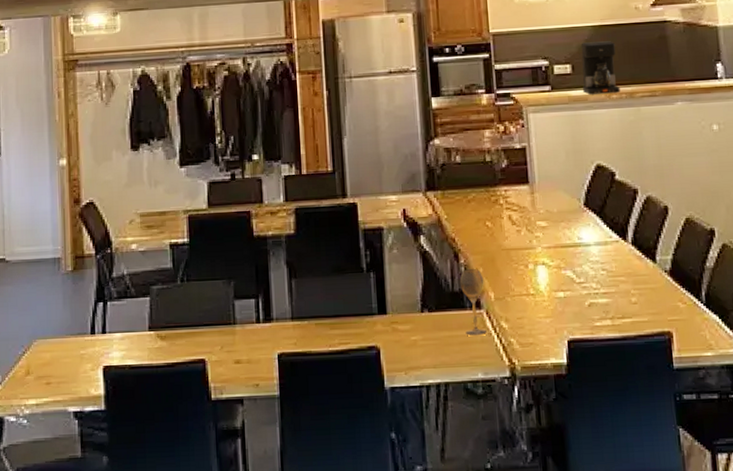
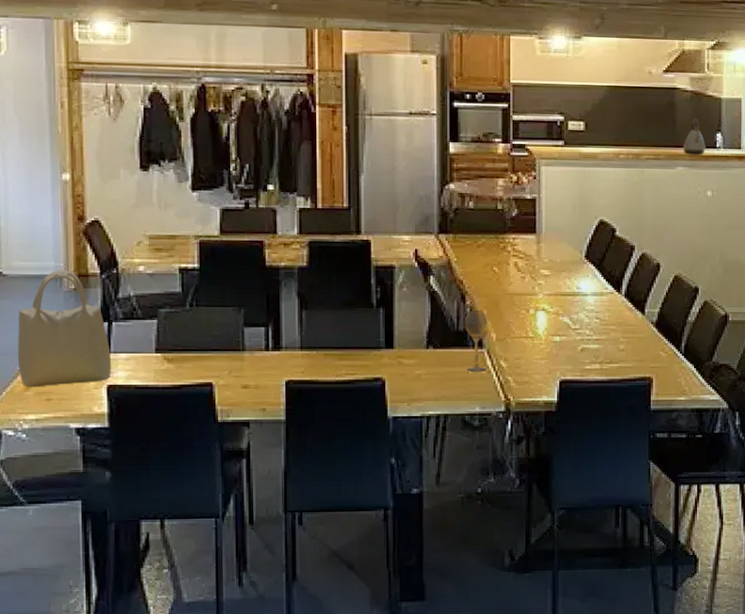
handbag: none [19,252,108,372] -> present [17,269,112,387]
coffee maker: present [580,40,620,96] -> none [593,101,628,154]
kettle: none [680,50,706,90] -> present [682,118,706,156]

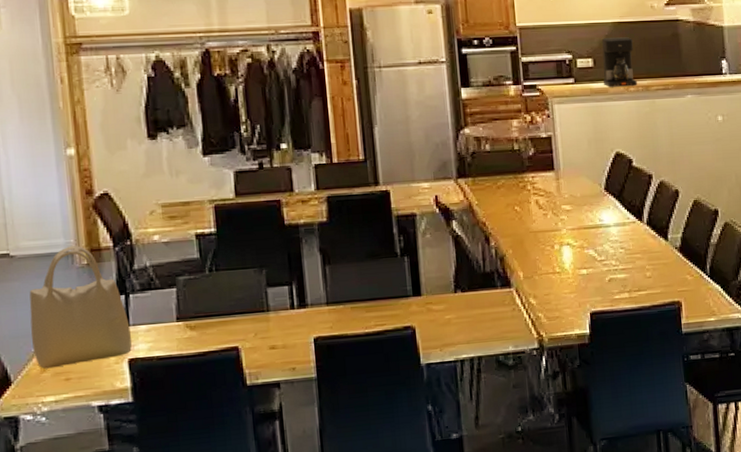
wineglass: present [464,311,487,373] -> none [490,251,516,313]
coffee maker: none [593,101,628,154] -> present [601,36,637,88]
kettle: present [682,118,706,156] -> none [690,47,712,84]

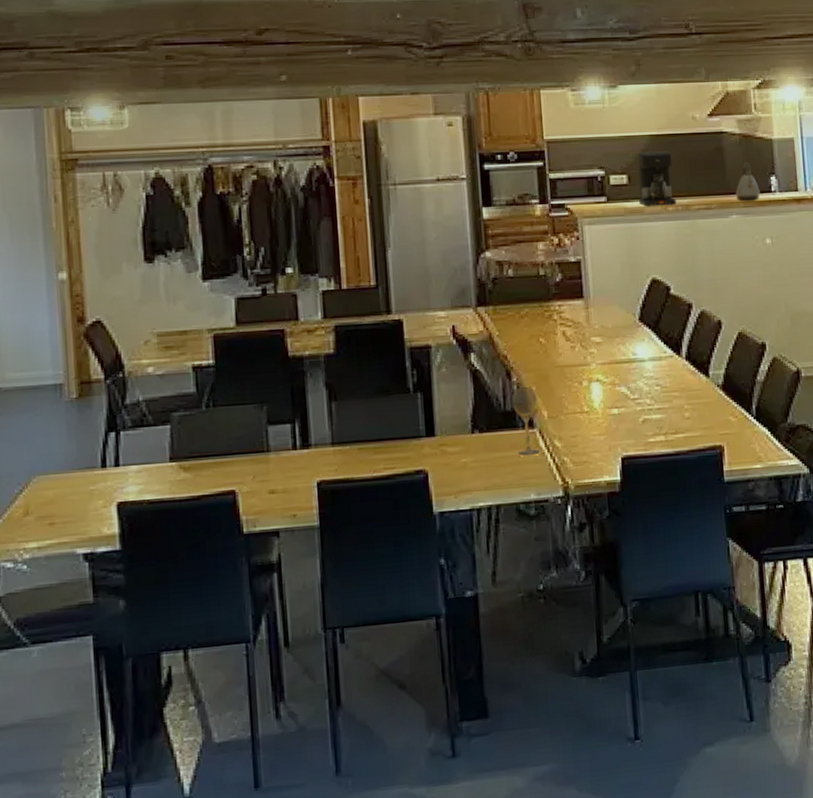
handbag: present [29,245,132,369] -> none [14,377,122,512]
wineglass: none [490,251,516,313] -> present [511,387,540,457]
kettle: none [690,47,712,84] -> present [735,162,760,203]

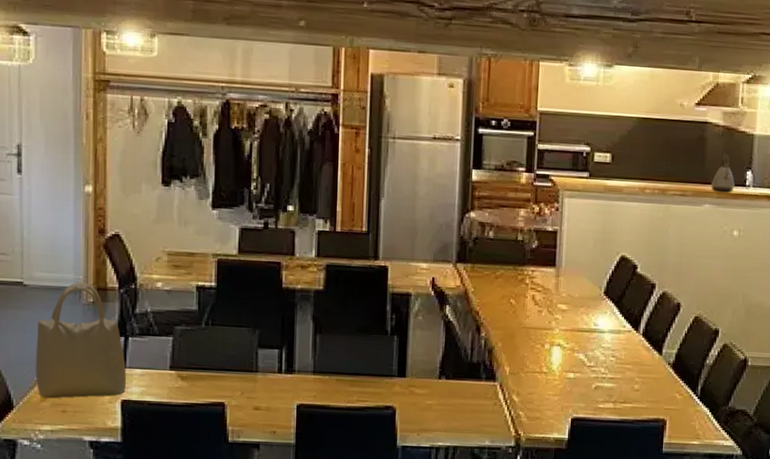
handbag: none [14,377,122,512] -> present [35,281,127,399]
wineglass: present [511,387,540,457] -> none [478,343,502,407]
coffee maker: present [637,150,676,208] -> none [618,133,656,188]

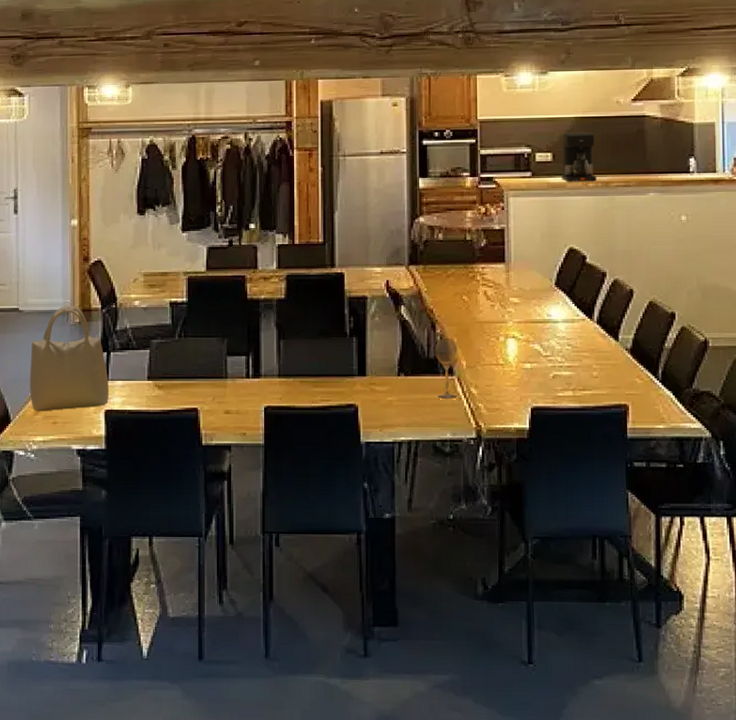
wineglass: none [478,343,502,407] -> present [435,339,458,400]
coffee maker: none [618,133,656,188] -> present [561,131,597,183]
kettle: present [711,154,735,194] -> none [654,144,678,182]

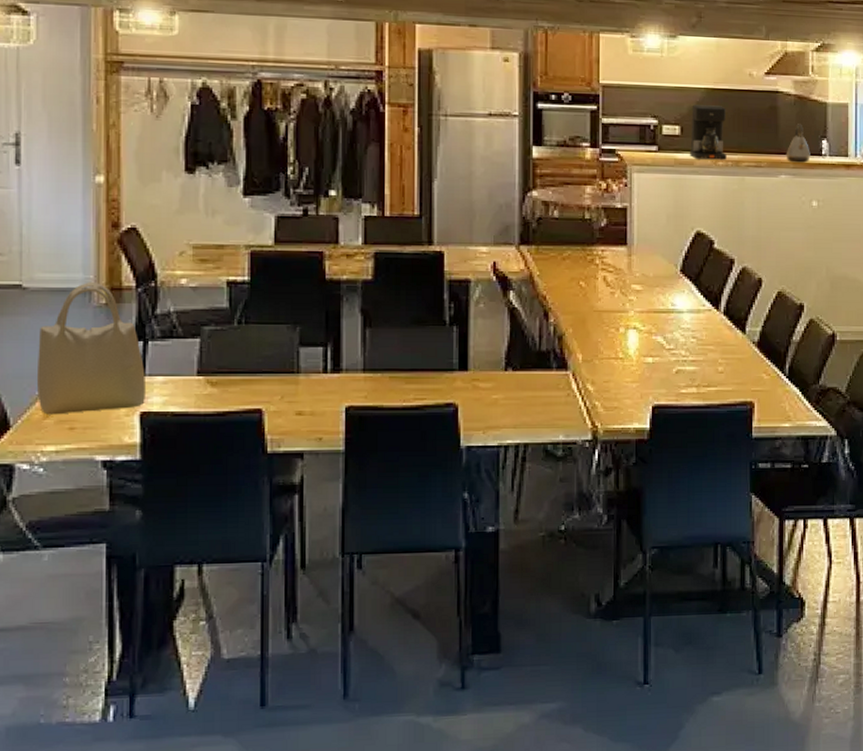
wineglass: present [435,339,458,400] -> none [547,329,573,398]
kettle: none [654,144,678,182] -> present [786,124,810,164]

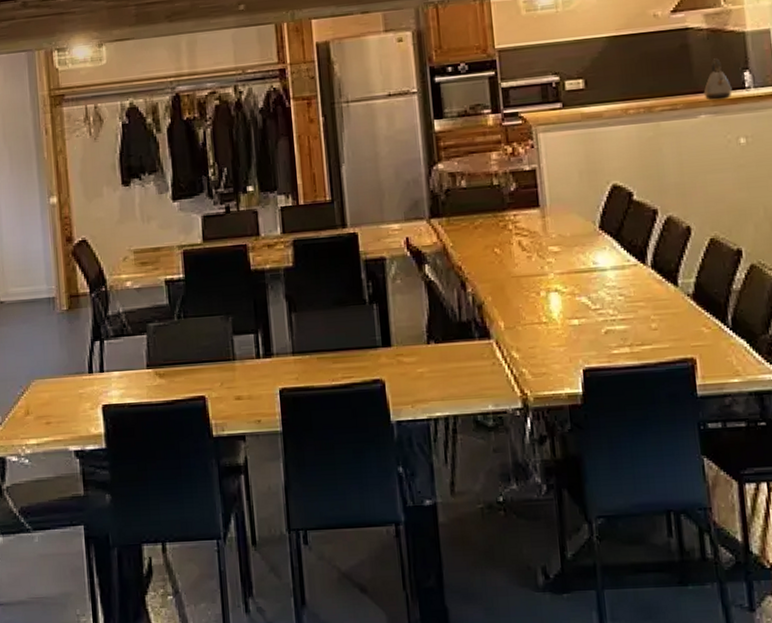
handbag: present [36,281,147,415] -> none [16,291,106,412]
coffee maker: present [689,104,727,161] -> none [594,51,638,112]

